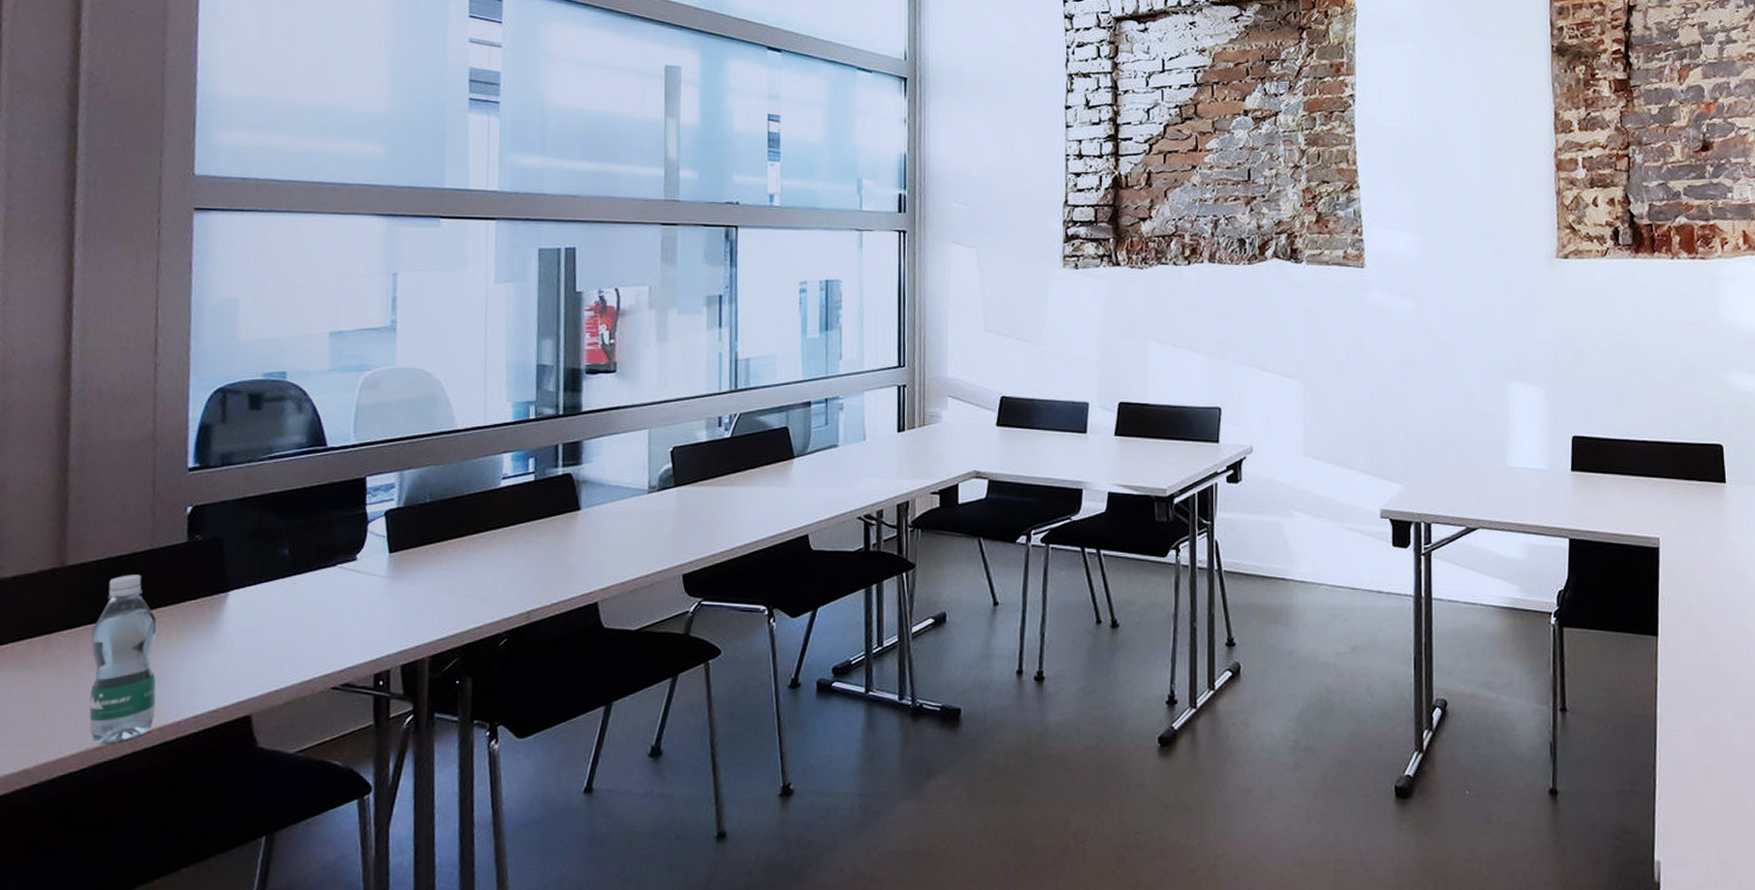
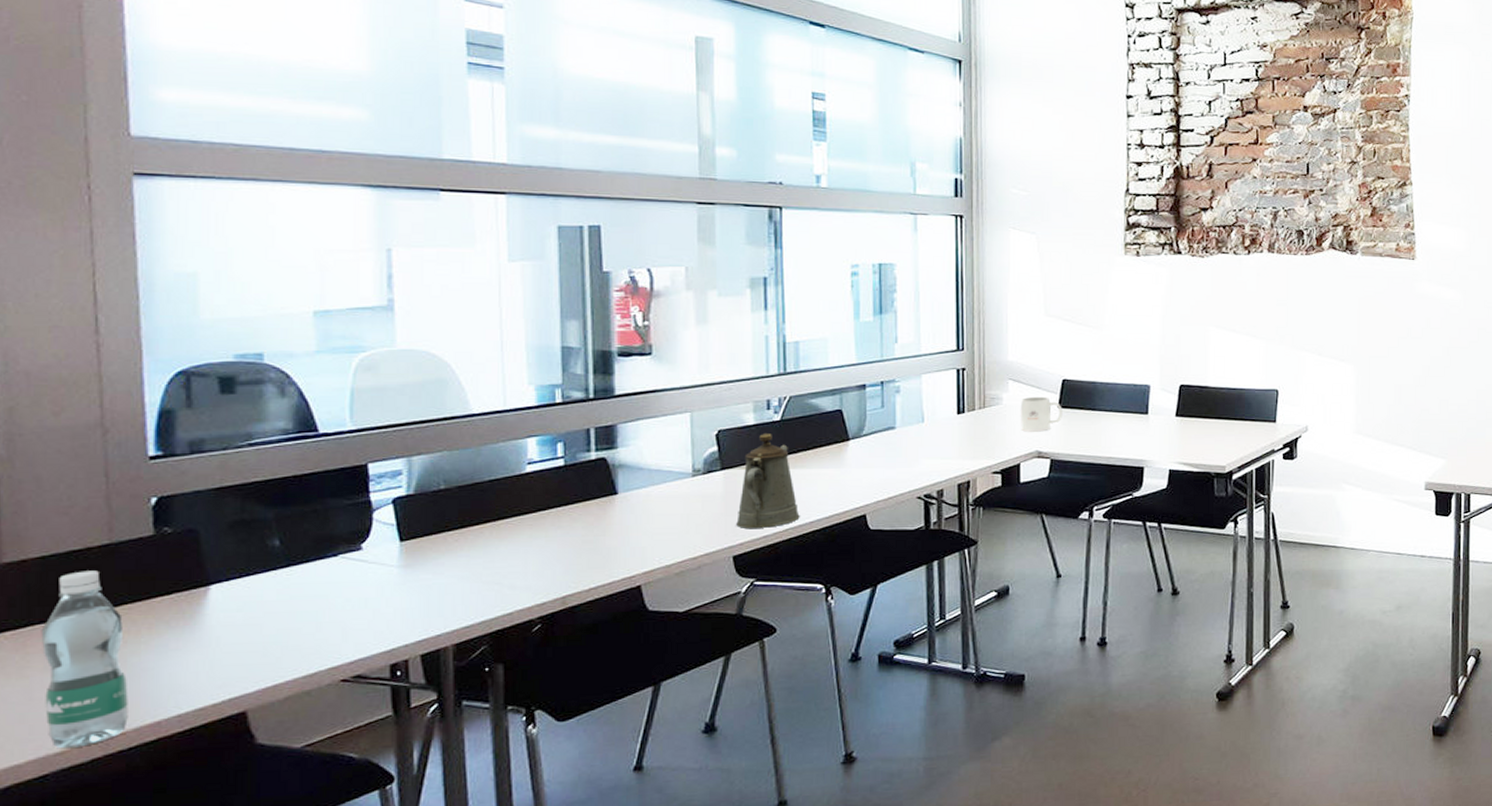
coffee pot: none [687,450,746,546] -> present [736,432,800,528]
mug: none [958,414,1001,451] -> present [1020,396,1062,432]

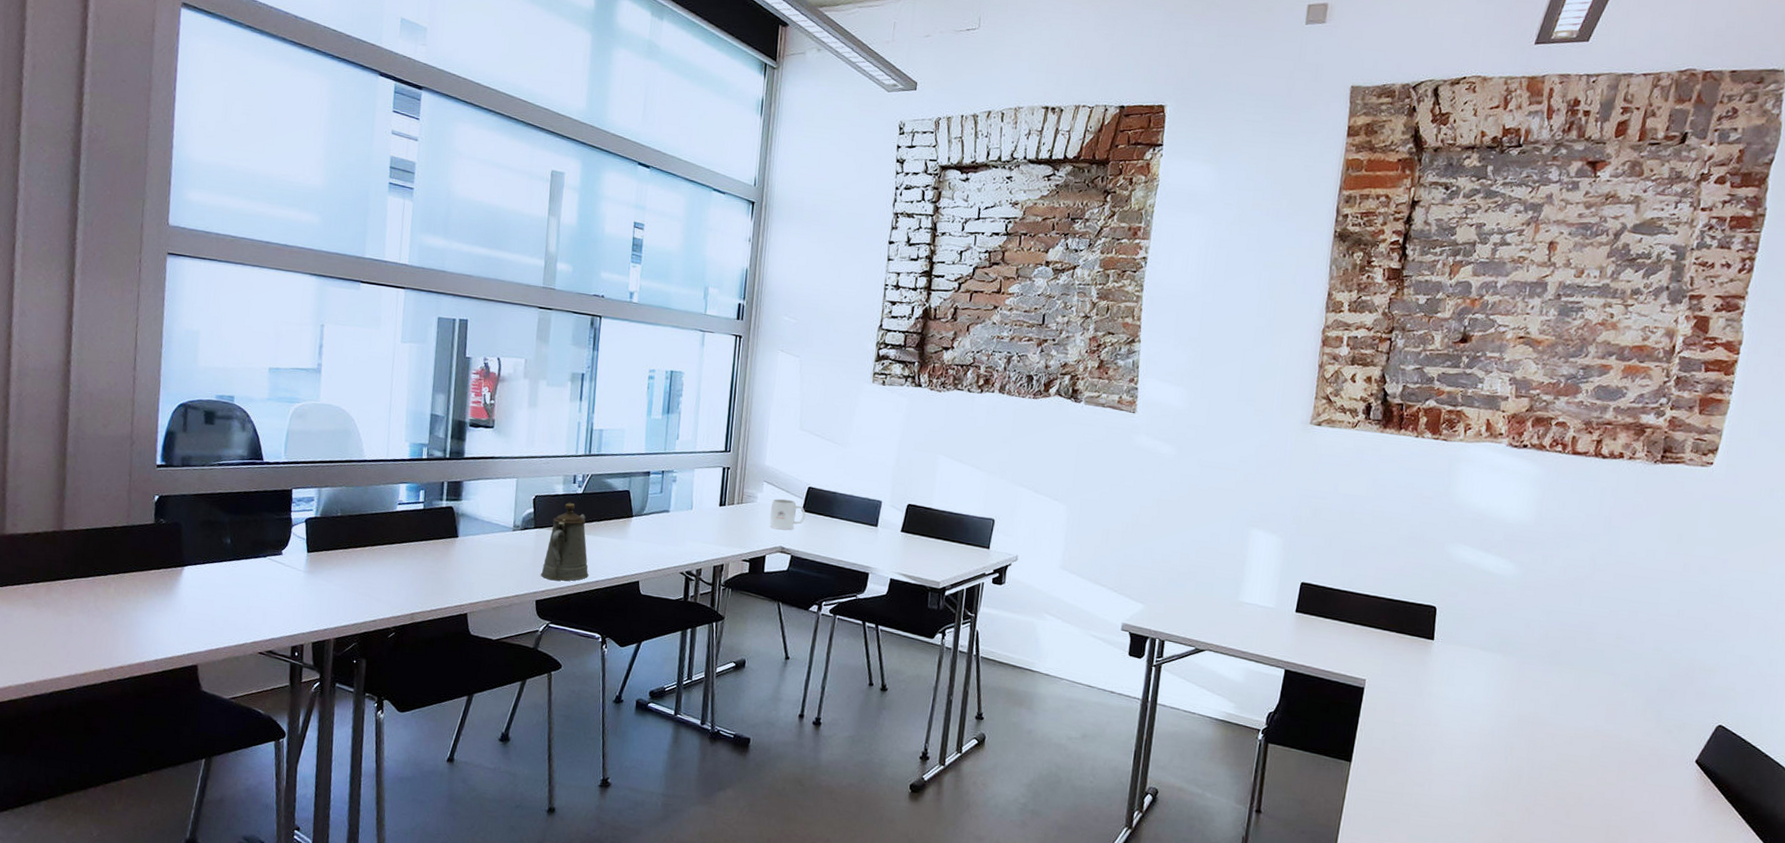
bottle: present [41,570,128,749] -> none [78,543,130,672]

